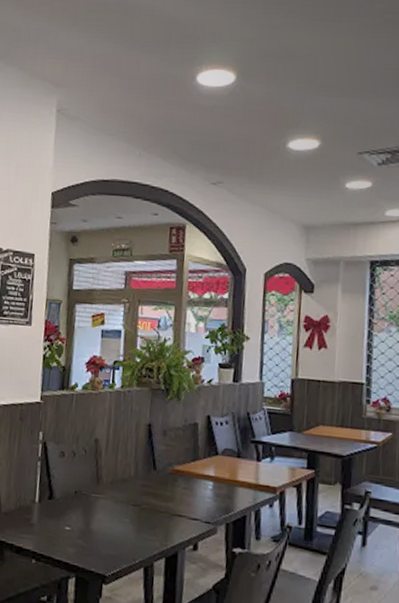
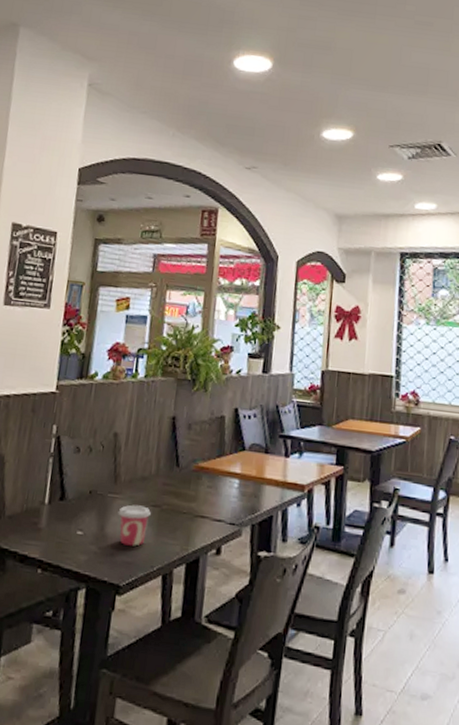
cup: none [101,504,131,541] -> present [118,504,151,547]

